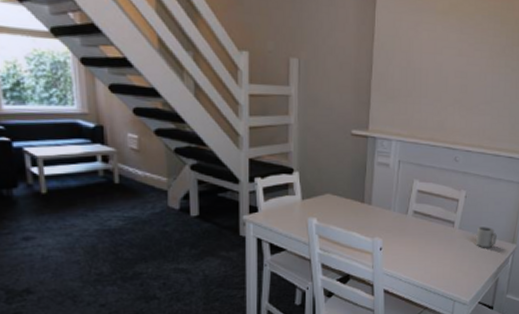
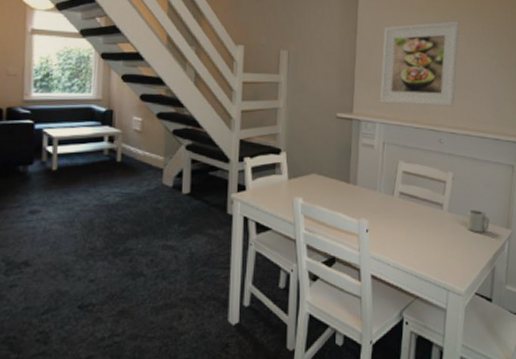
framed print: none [397,28,483,124] -> present [380,21,460,107]

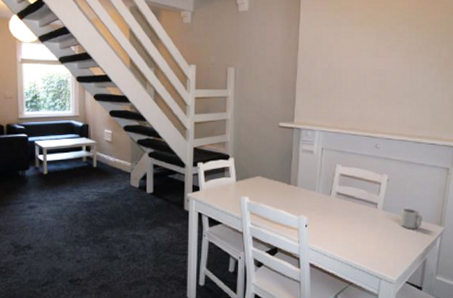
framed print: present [380,21,460,107] -> none [319,32,399,115]

